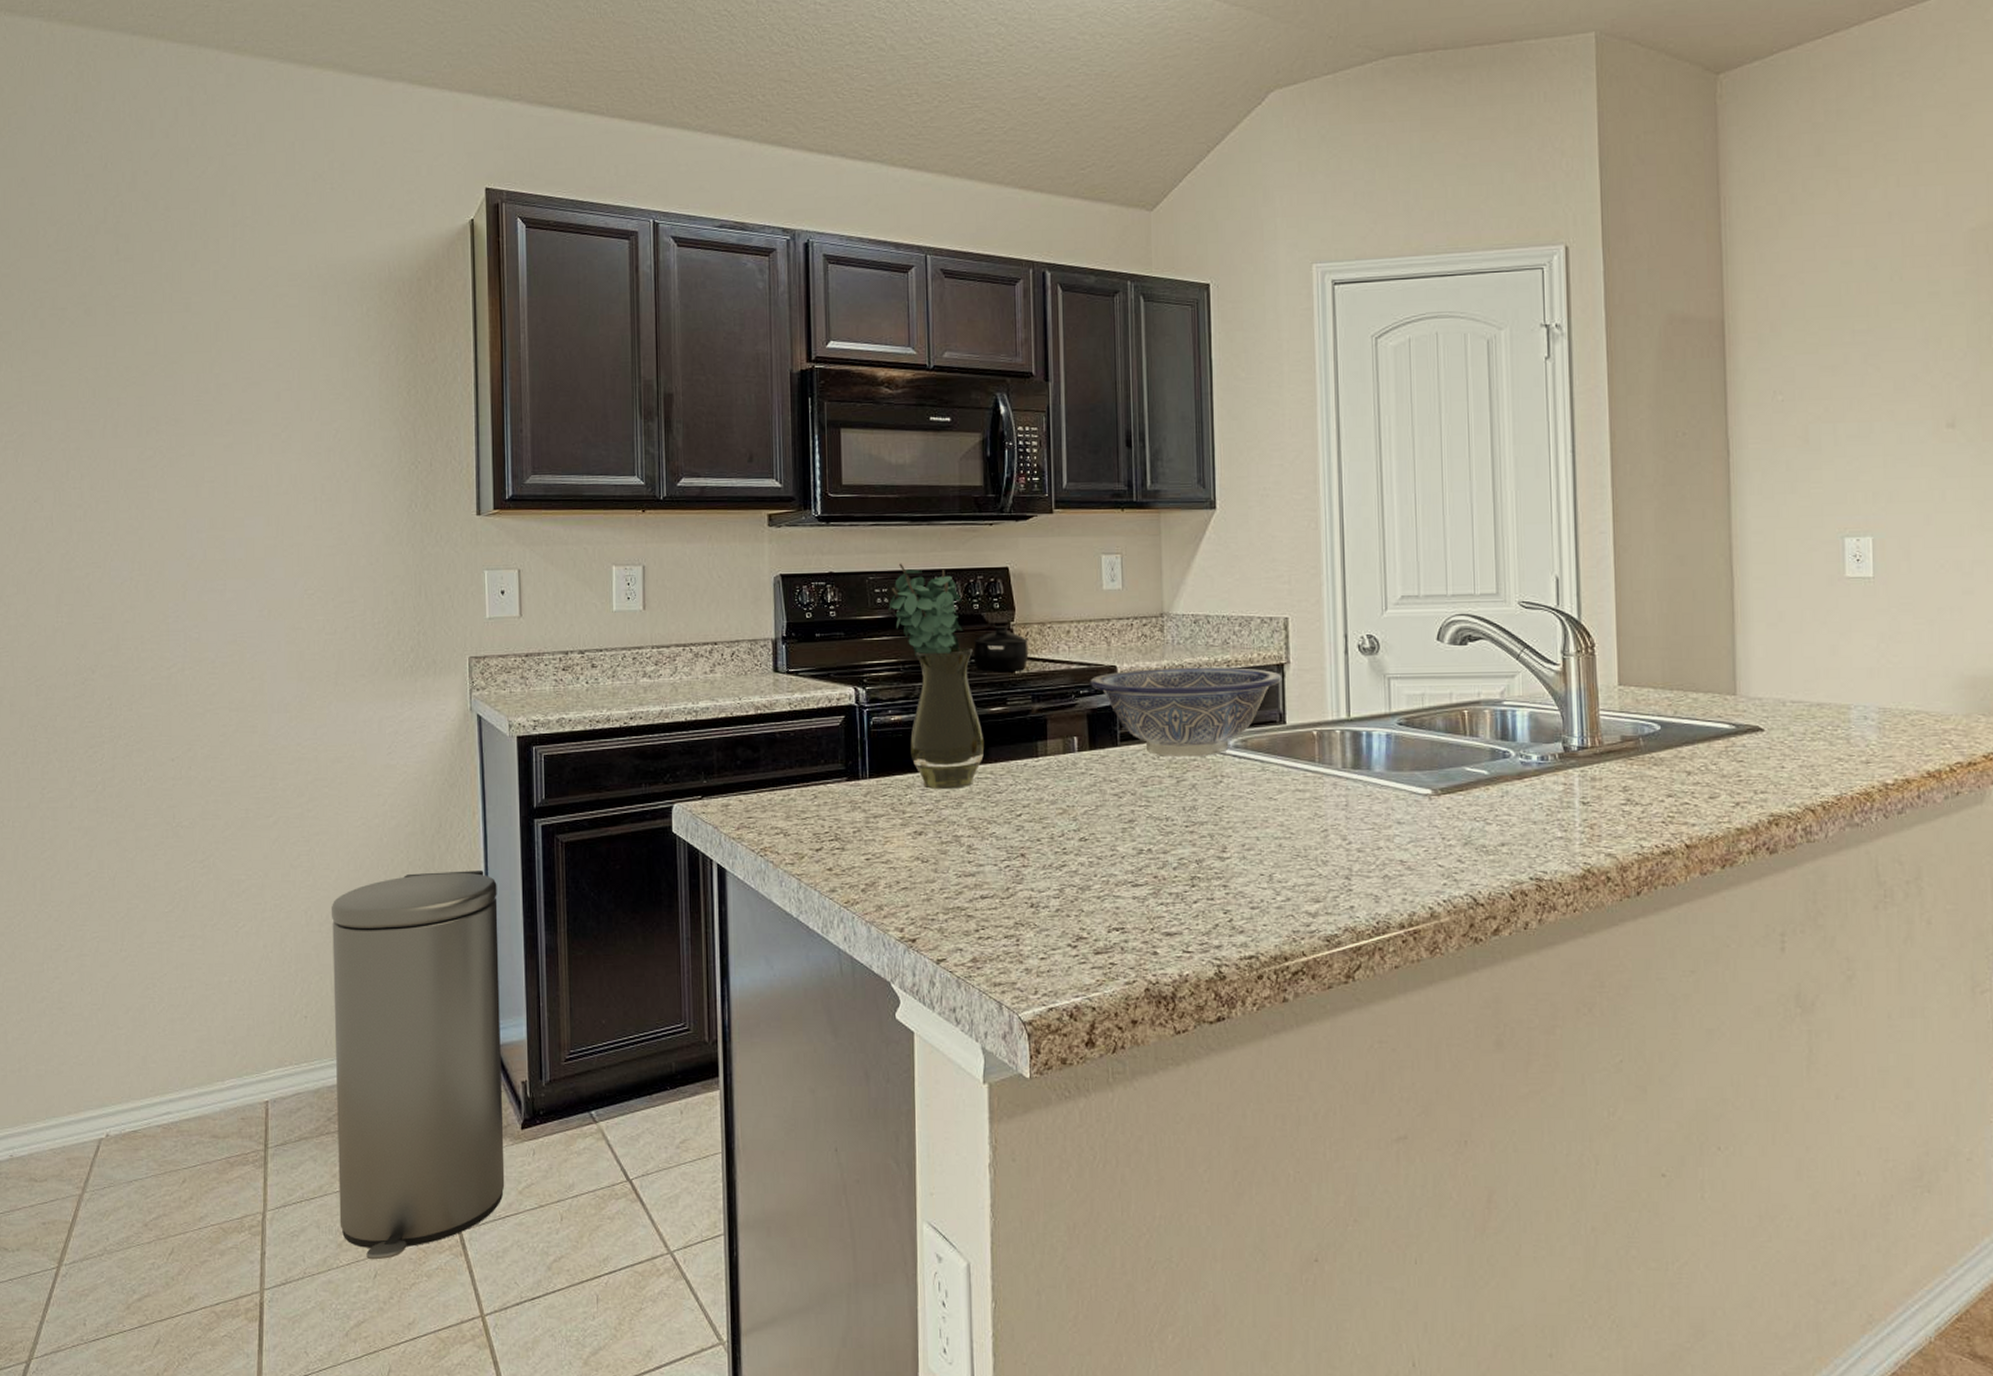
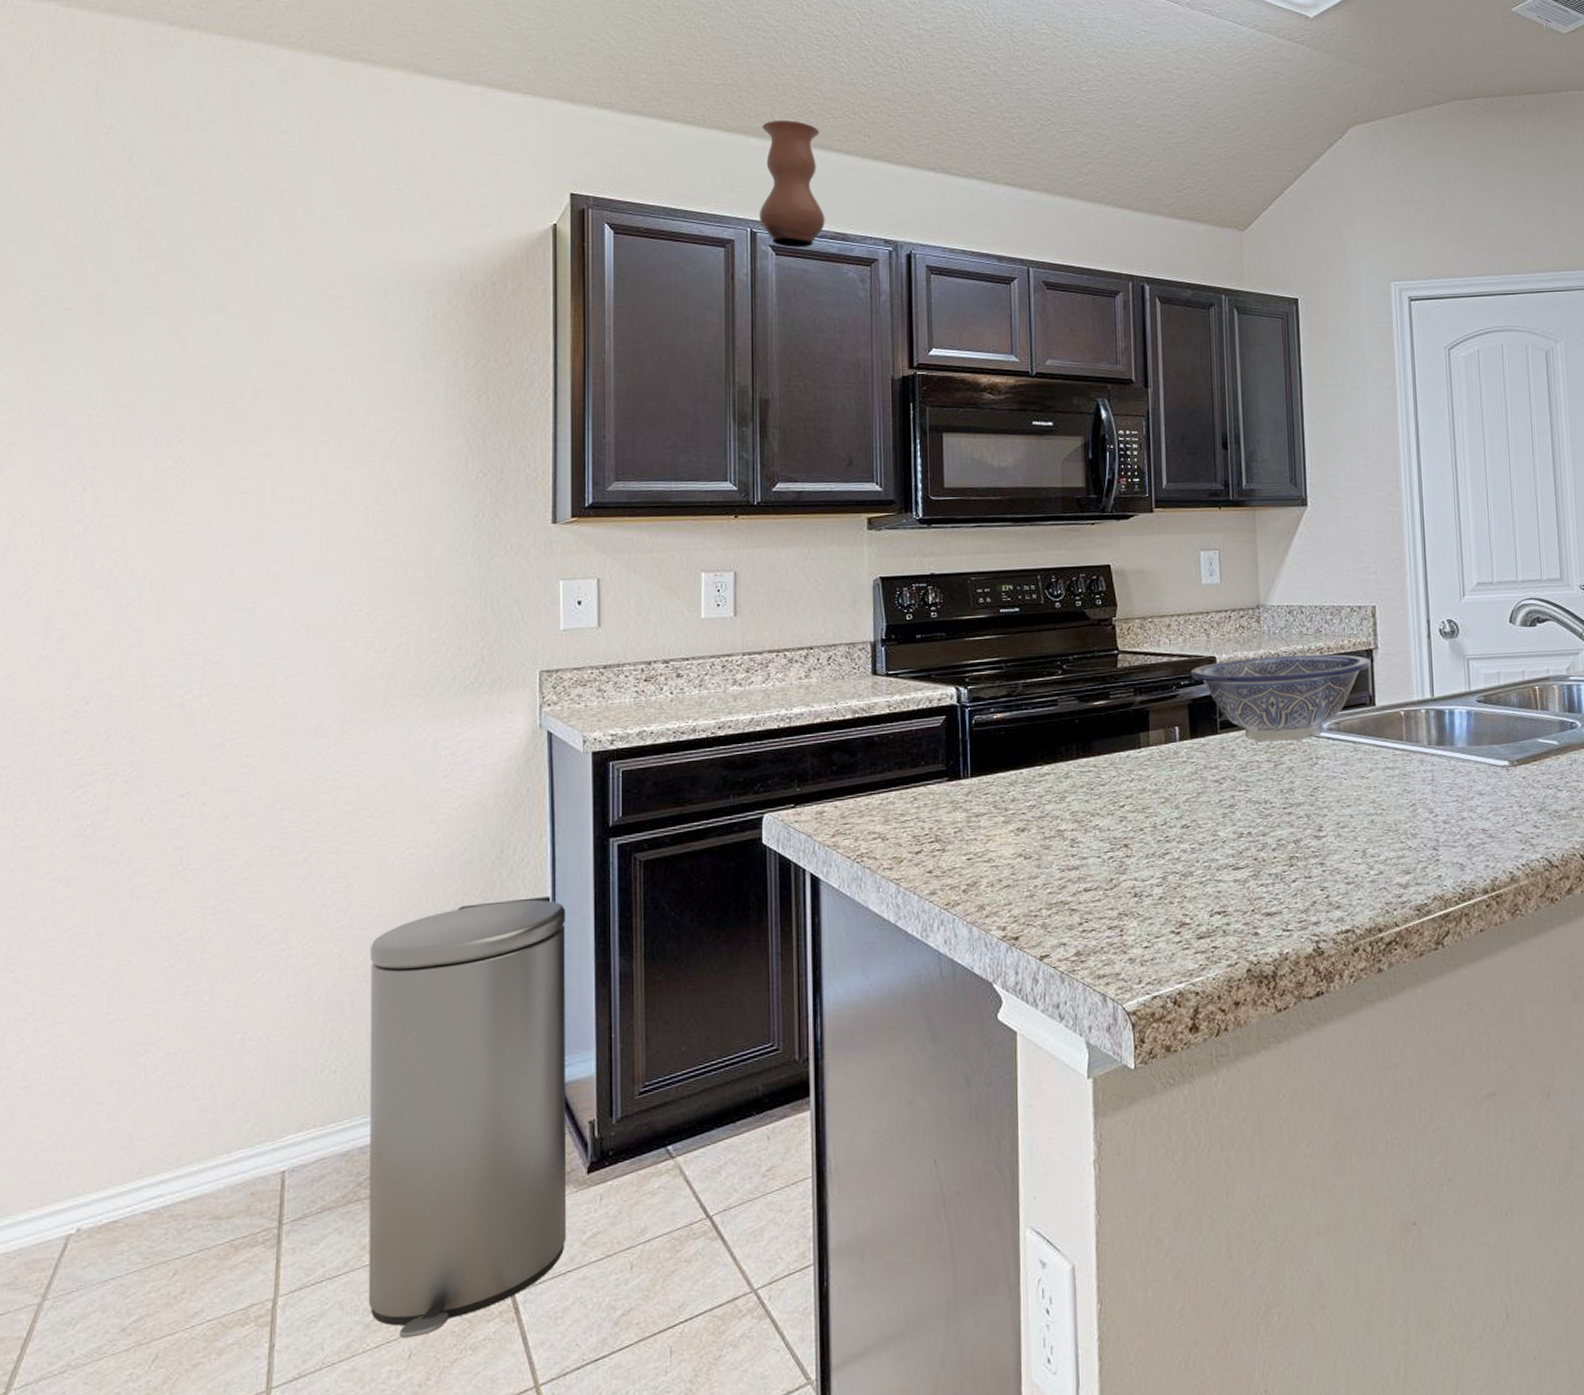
vase: none [661,106,724,239] -> present [759,120,825,248]
vase: present [888,563,985,790] -> none [991,563,1088,786]
saucepan: present [973,626,1029,672] -> none [1076,622,1131,667]

